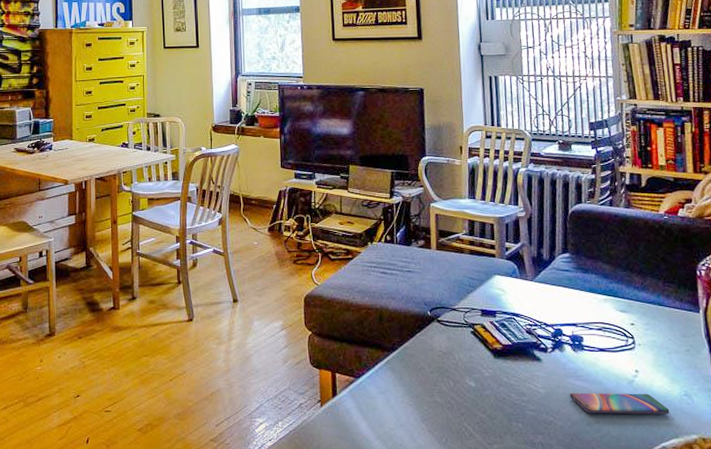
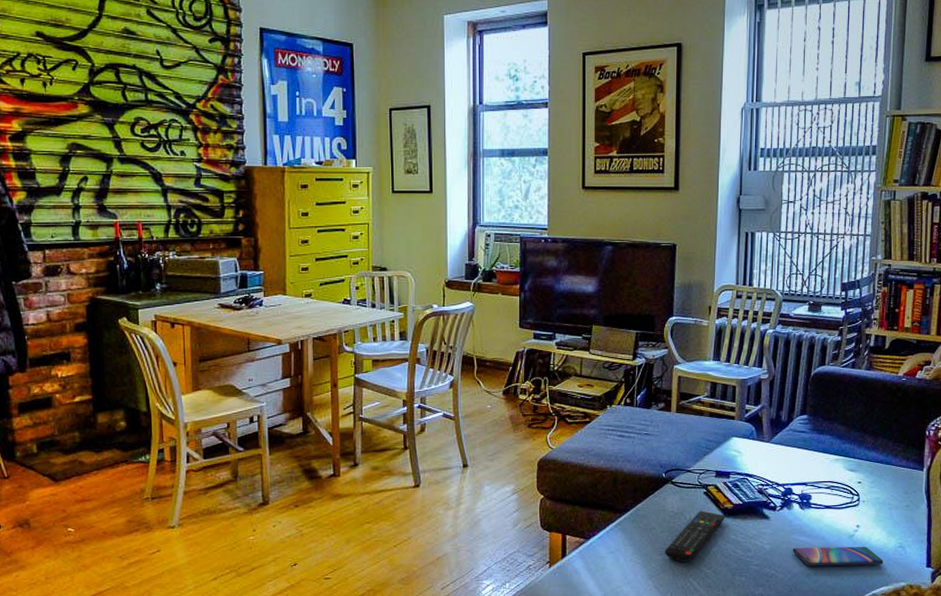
remote control: none [436,351,495,405] -> present [665,510,725,562]

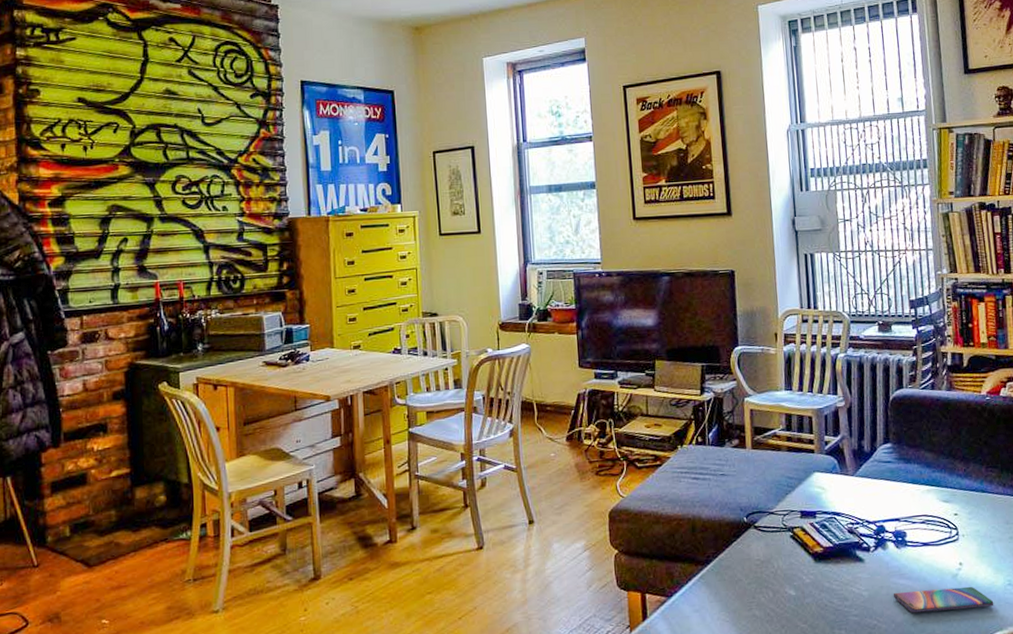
remote control: present [665,510,725,562] -> none [754,556,816,618]

